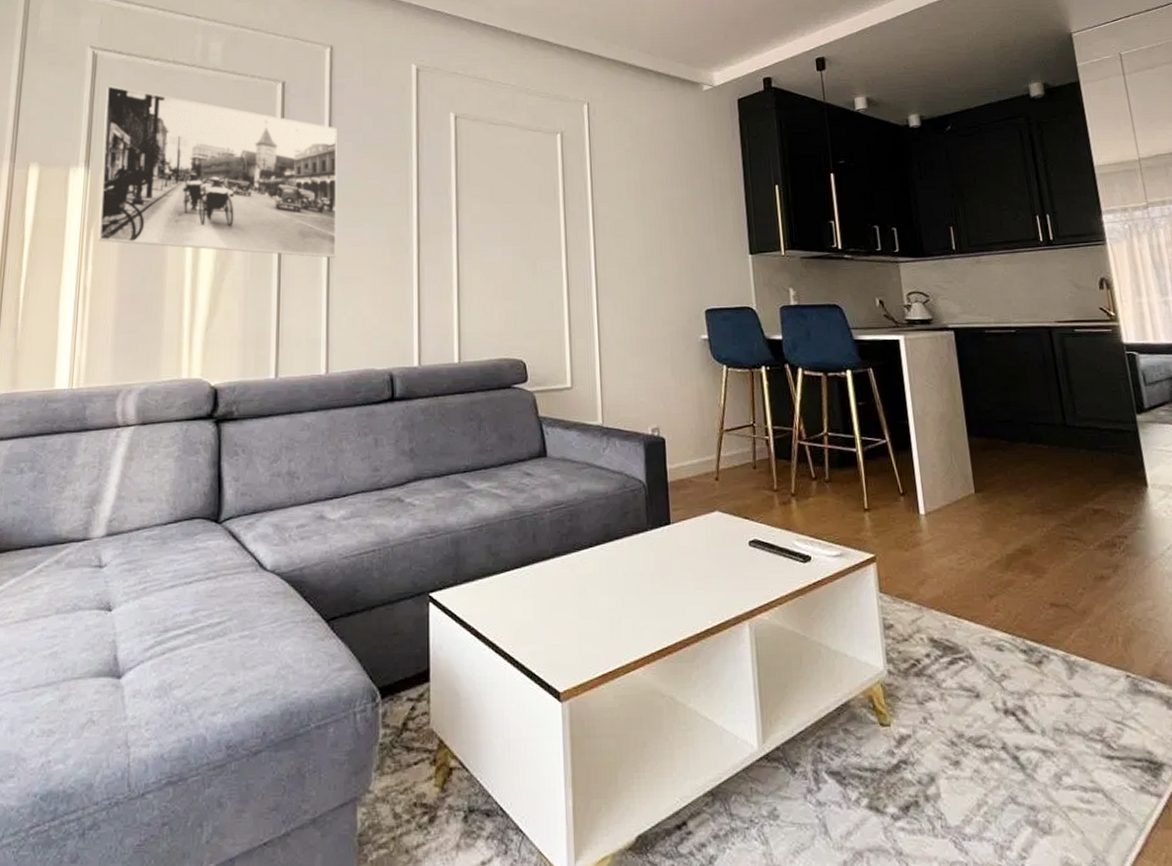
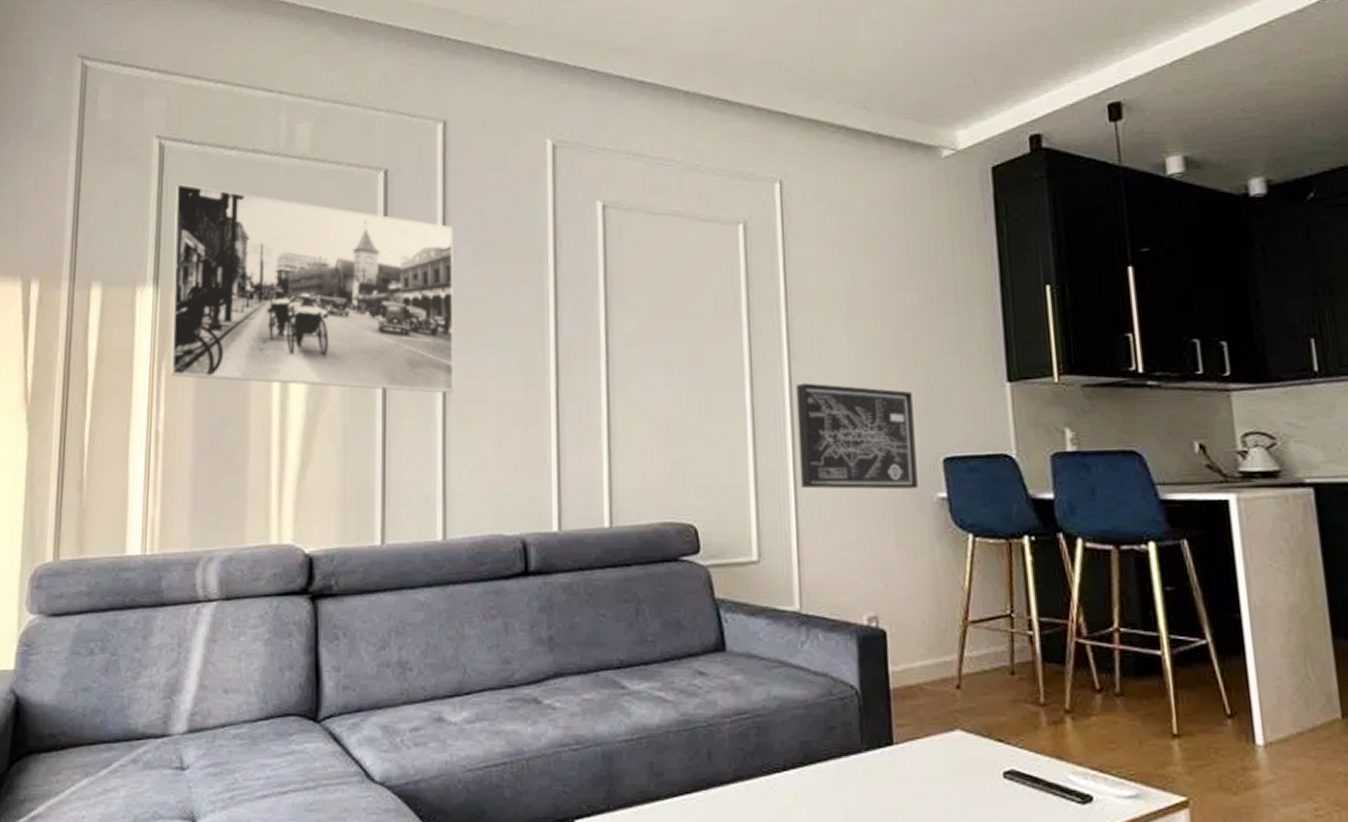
wall art: none [599,253,687,333] -> present [795,382,918,490]

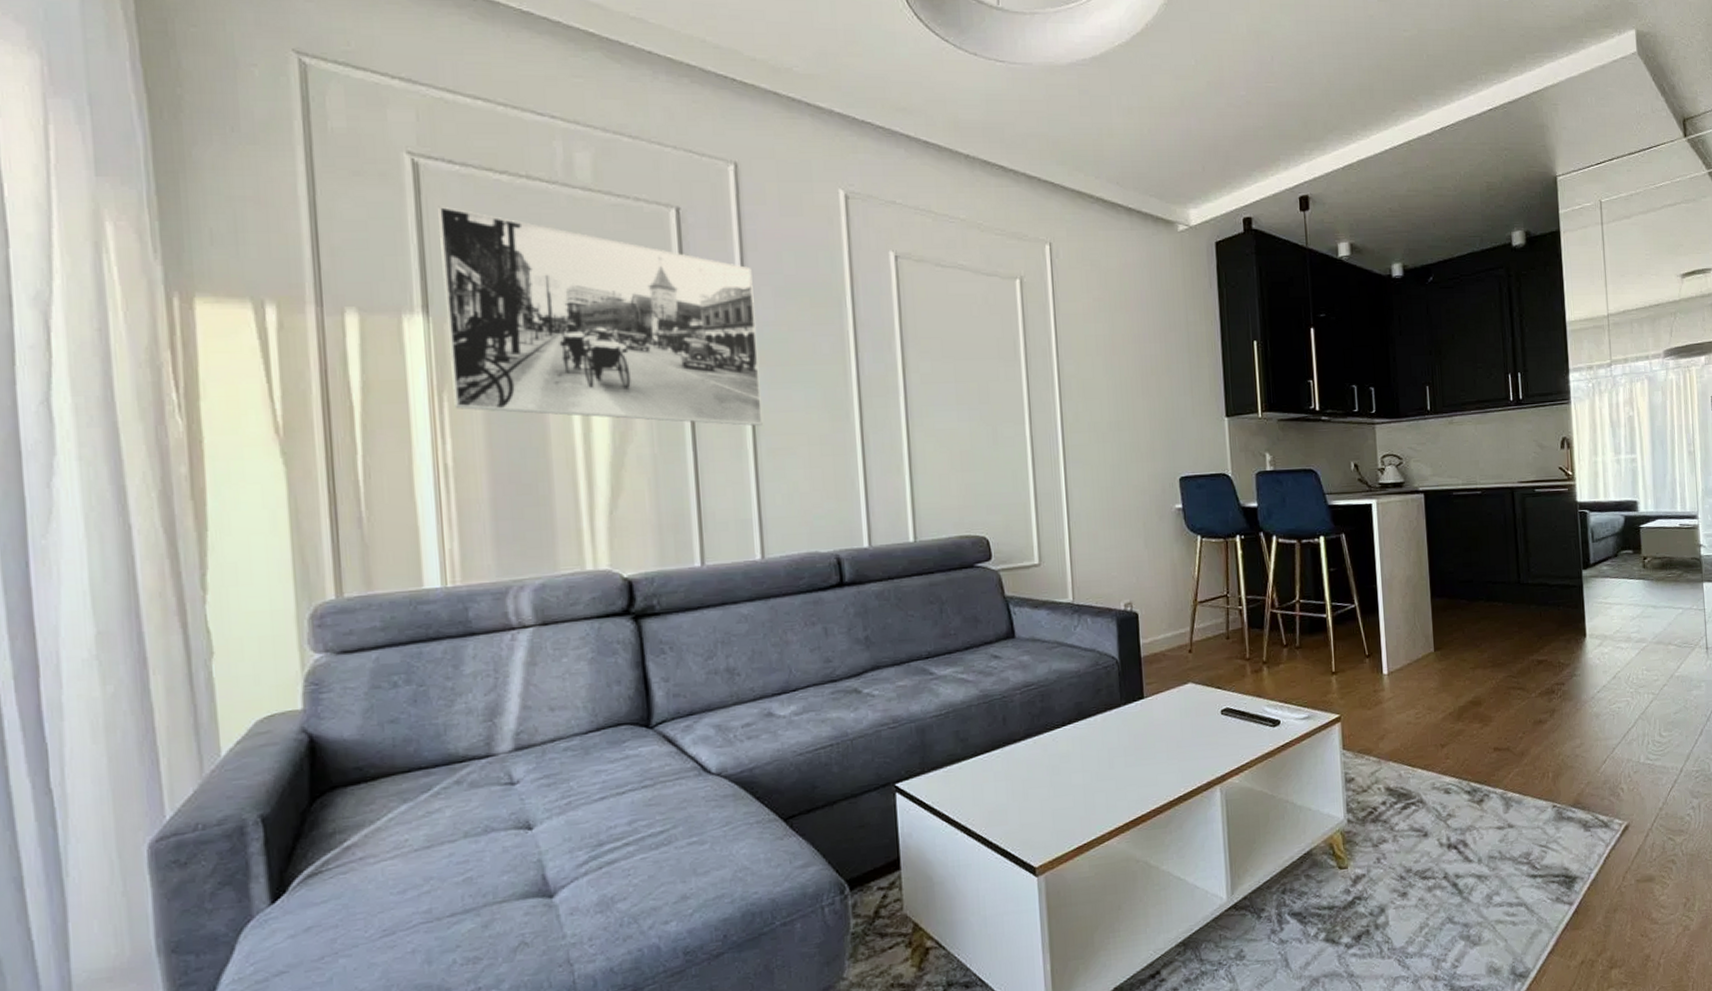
wall art: present [795,382,918,490] -> none [1066,417,1161,505]

